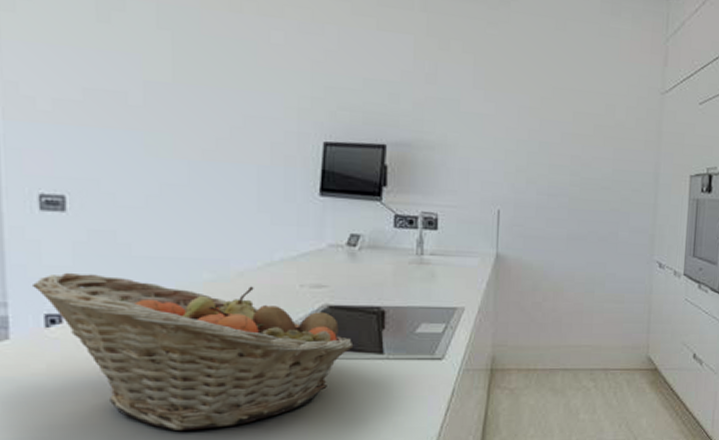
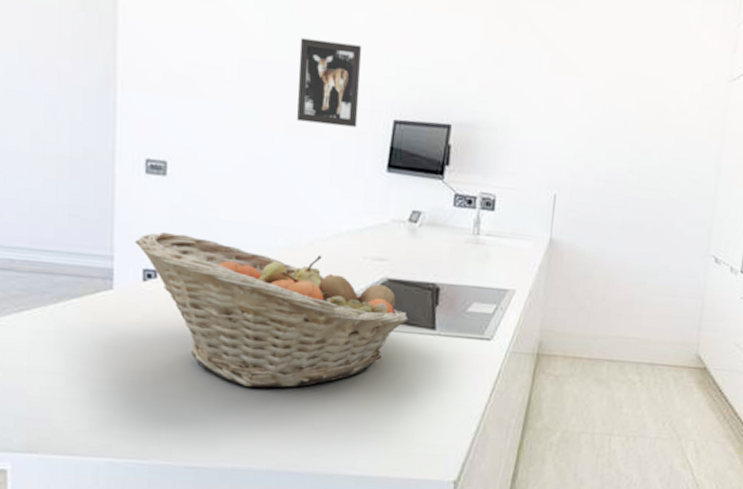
wall art: none [213,58,284,152] -> present [297,37,362,128]

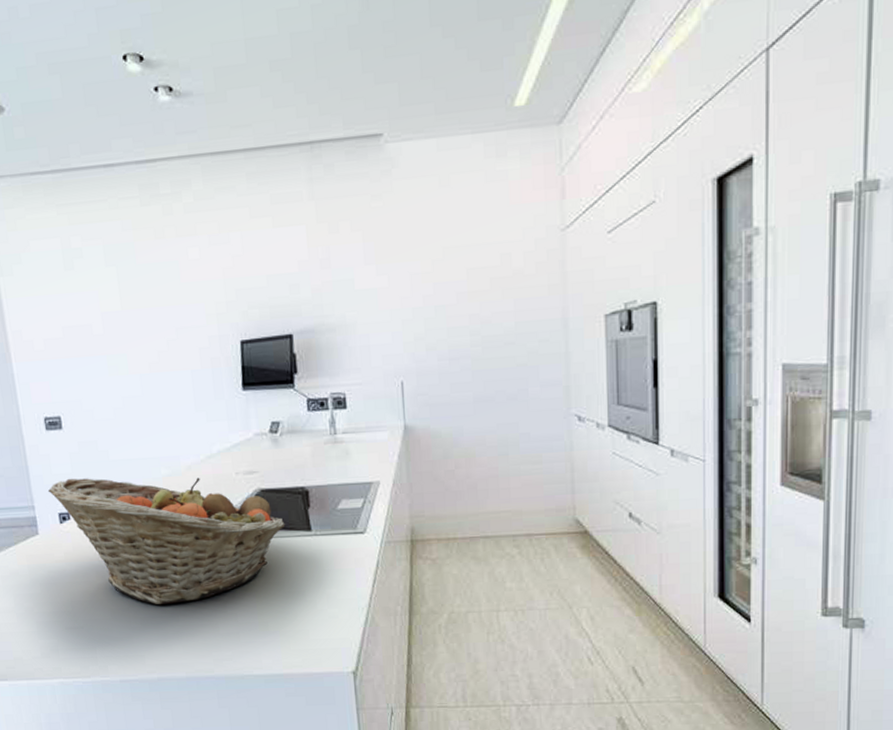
wall art: present [297,37,362,128] -> none [148,278,210,359]

